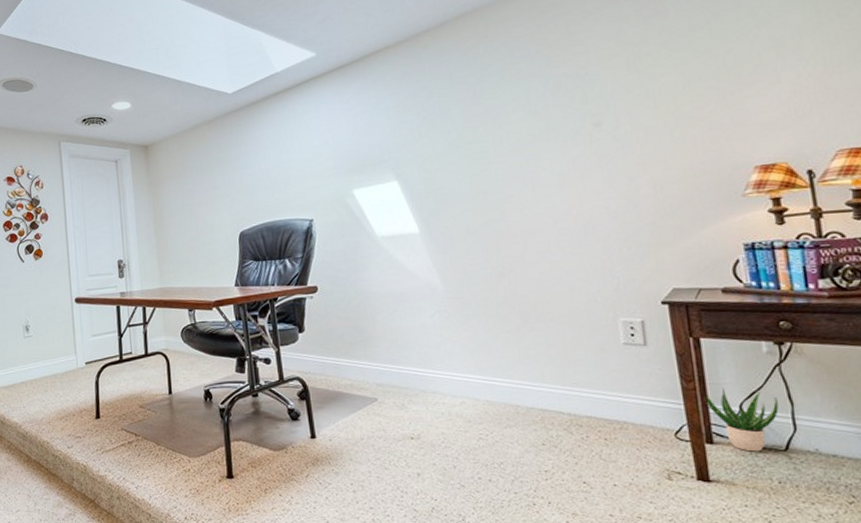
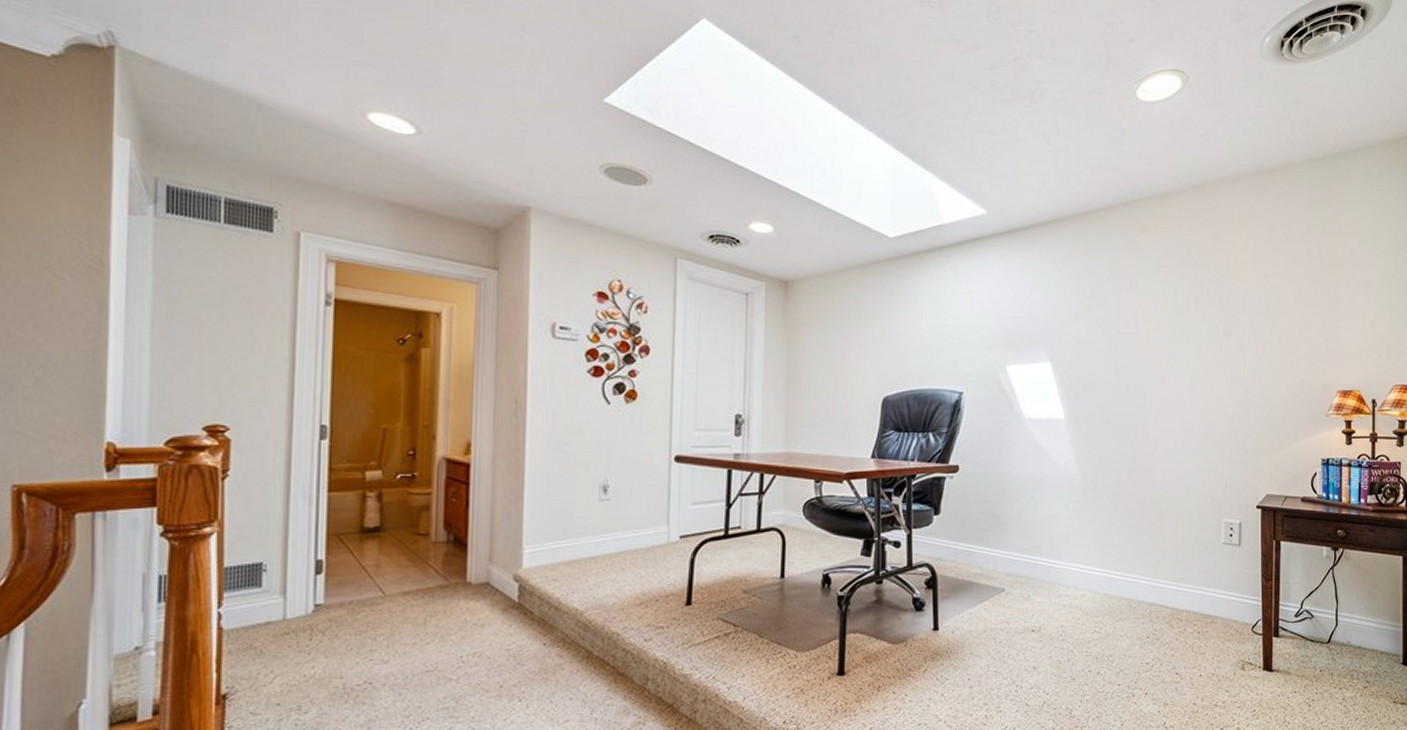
potted plant: present [704,388,779,452] -> none [1277,587,1328,644]

